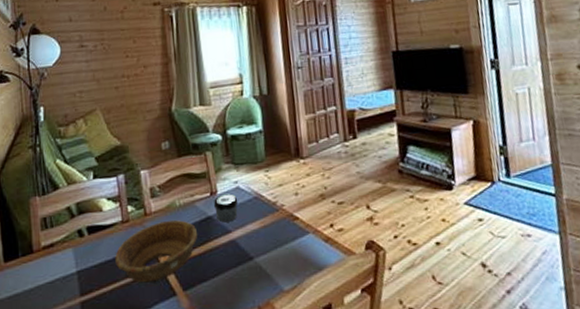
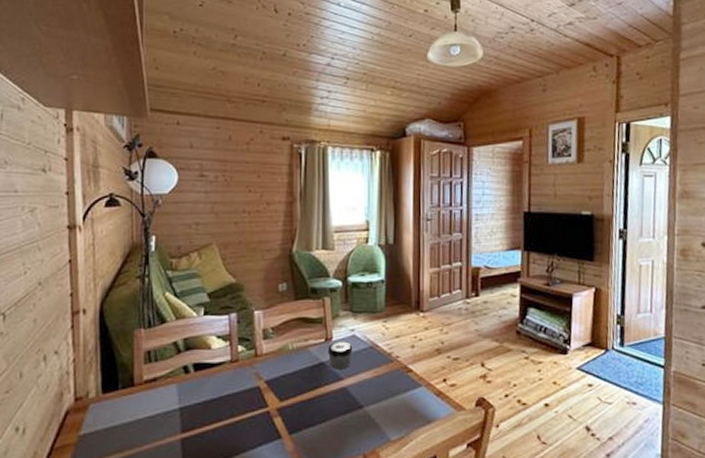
decorative bowl: present [115,220,198,284] -> none [221,363,309,425]

